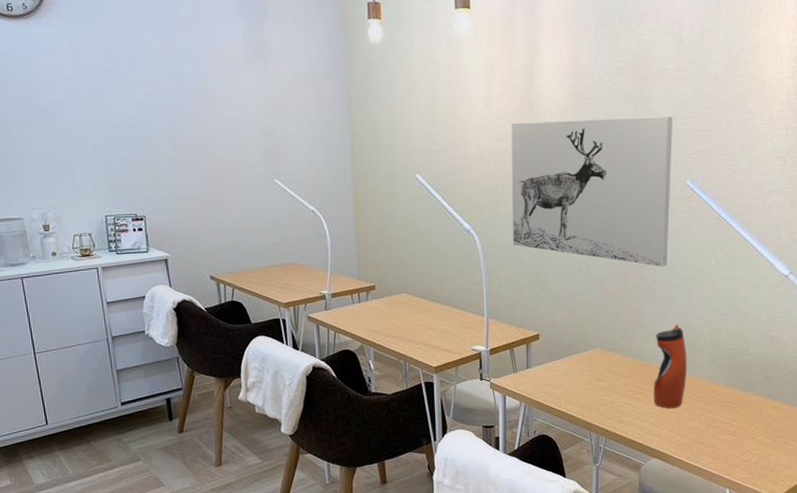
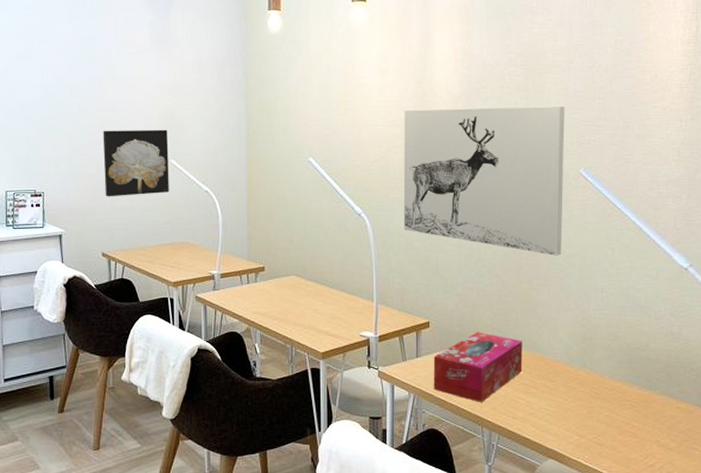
wall art: none [202,148,275,220] -> present [103,129,169,197]
tissue box: none [543,342,629,409] -> present [433,332,523,402]
water bottle: present [654,324,688,409] -> none [549,315,584,406]

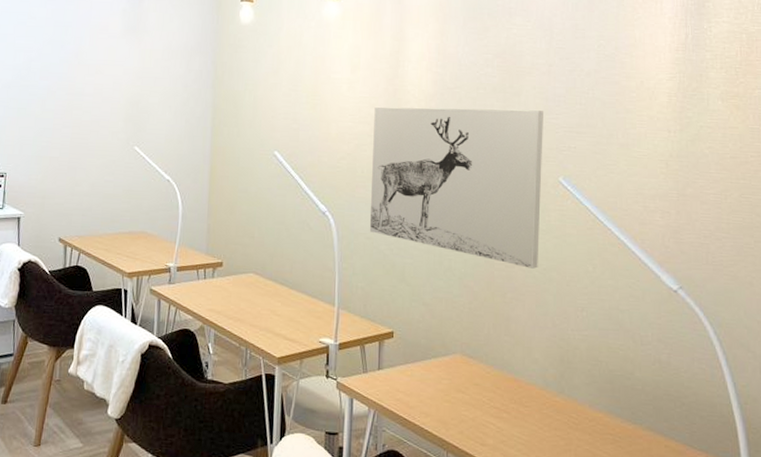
wall art: present [103,129,169,197] -> none [66,113,133,182]
tissue box: present [433,332,523,402] -> none [395,346,494,424]

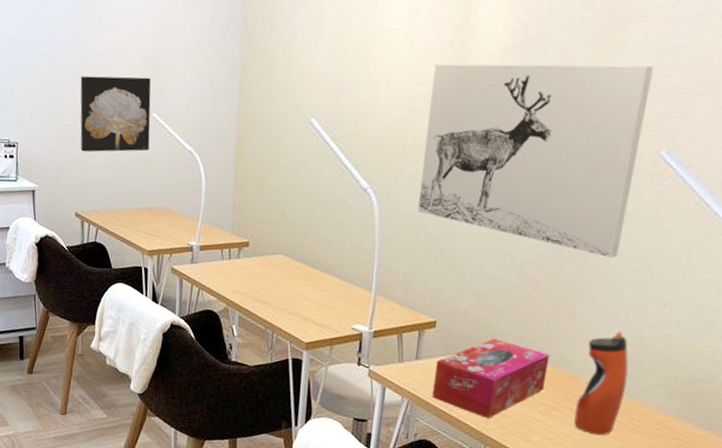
wall art: none [66,113,133,182] -> present [80,76,151,153]
tissue box: none [395,346,494,424] -> present [431,339,550,418]
water bottle: none [522,335,562,436] -> present [574,331,629,436]

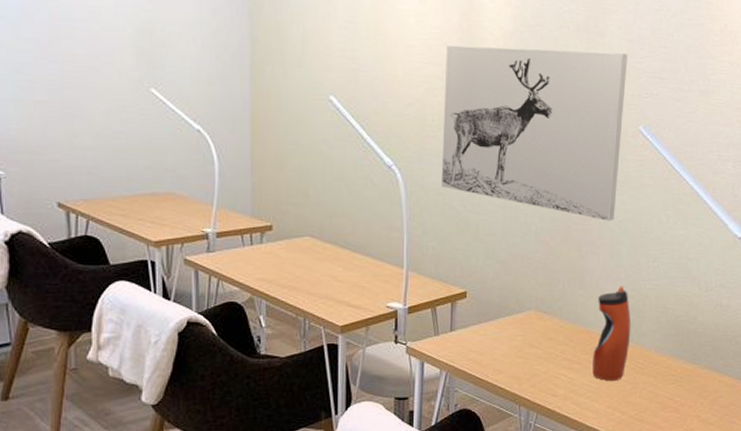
wall art: present [80,76,151,153] -> none [56,44,149,133]
tissue box: present [431,339,550,418] -> none [468,303,567,379]

